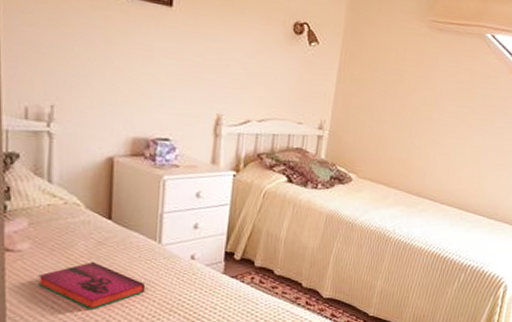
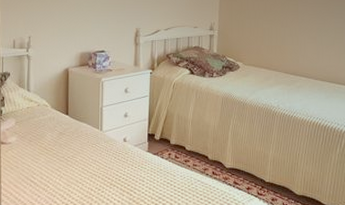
hardback book: present [38,261,146,309] -> none [21,148,93,186]

